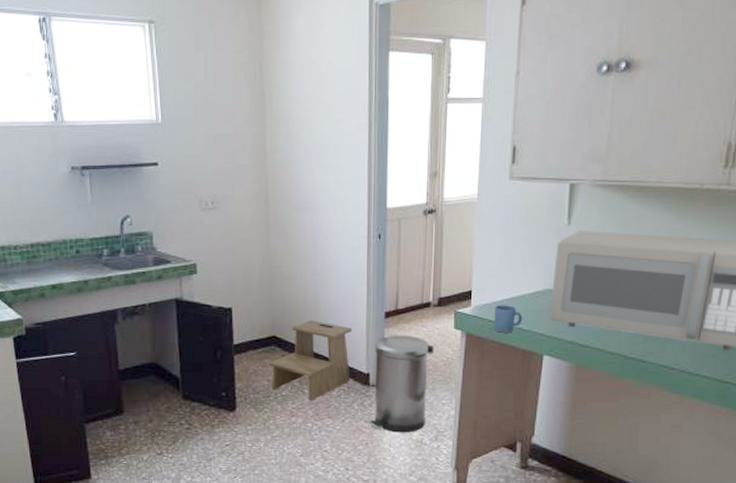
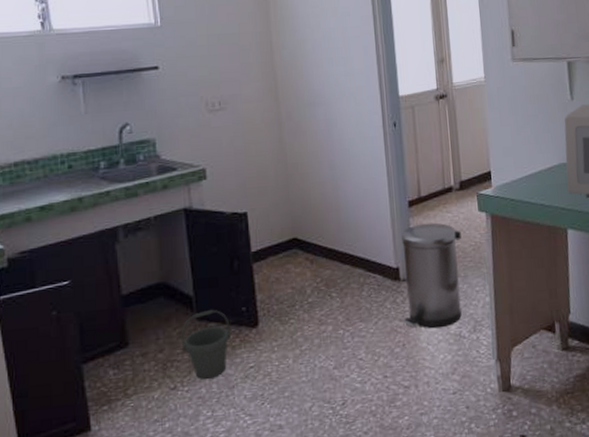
bucket: none [168,391,211,450] -> present [180,309,231,379]
step stool: present [269,320,353,401] -> none [291,216,380,305]
mug: present [494,305,523,333] -> none [515,182,543,211]

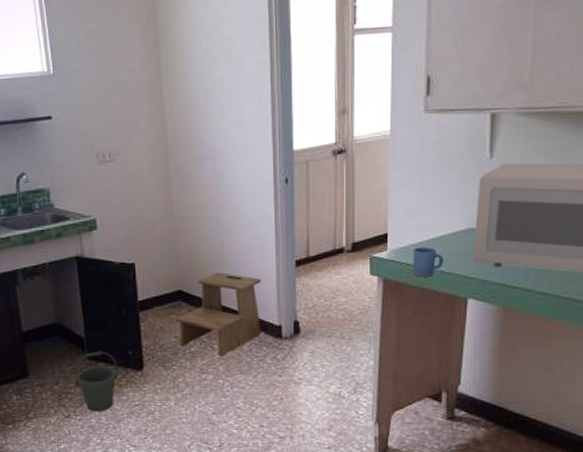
step stool: none [291,216,380,305] -> present [175,272,262,357]
pedal bin: present [401,222,462,329] -> none [281,283,349,387]
mug: none [515,182,543,211] -> present [413,247,444,277]

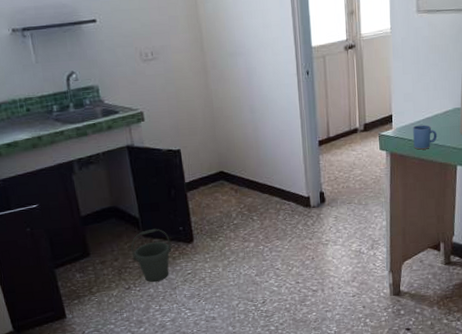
step stool: present [175,272,262,357] -> none [219,153,294,226]

